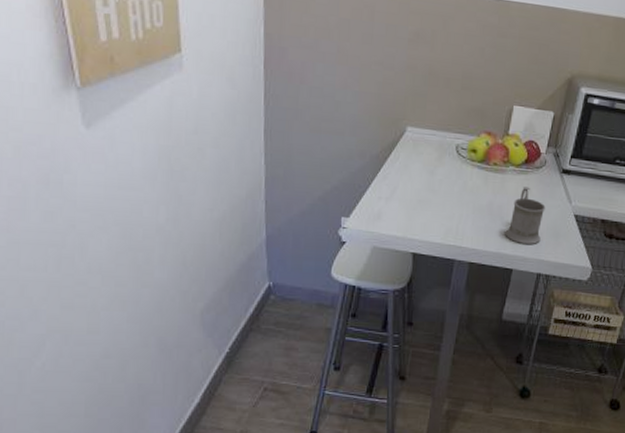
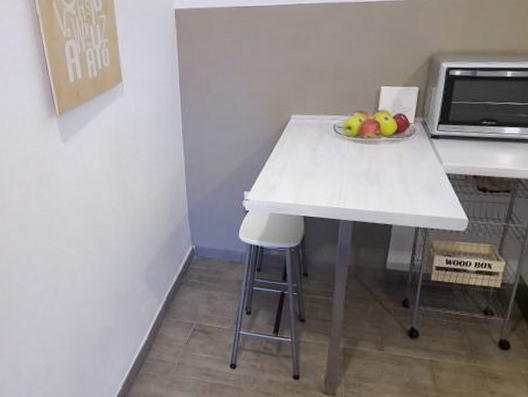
mug: present [505,187,546,245] -> none [382,153,418,203]

